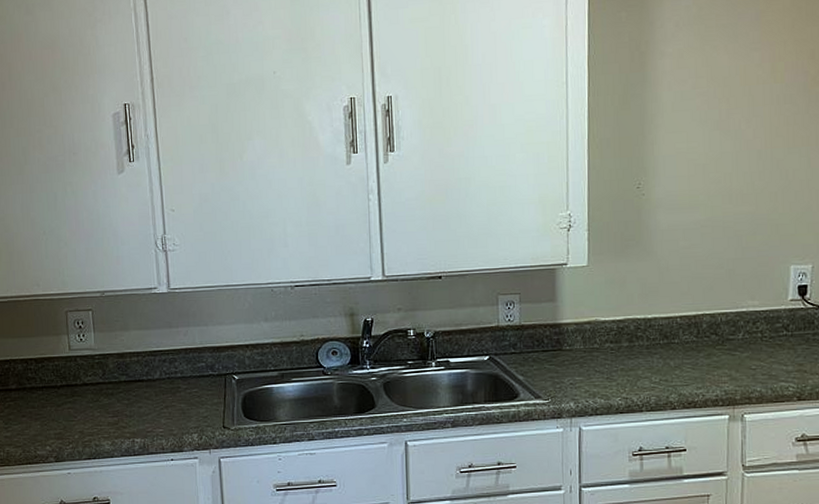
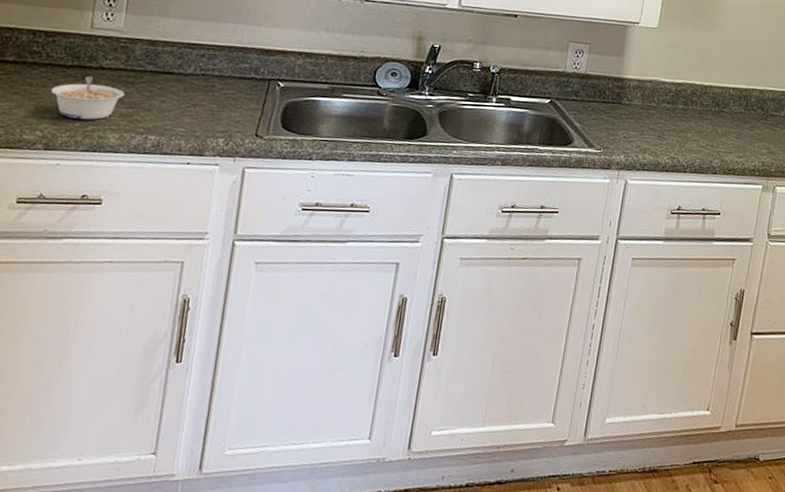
legume: none [49,393,108,432] -> present [50,76,125,120]

